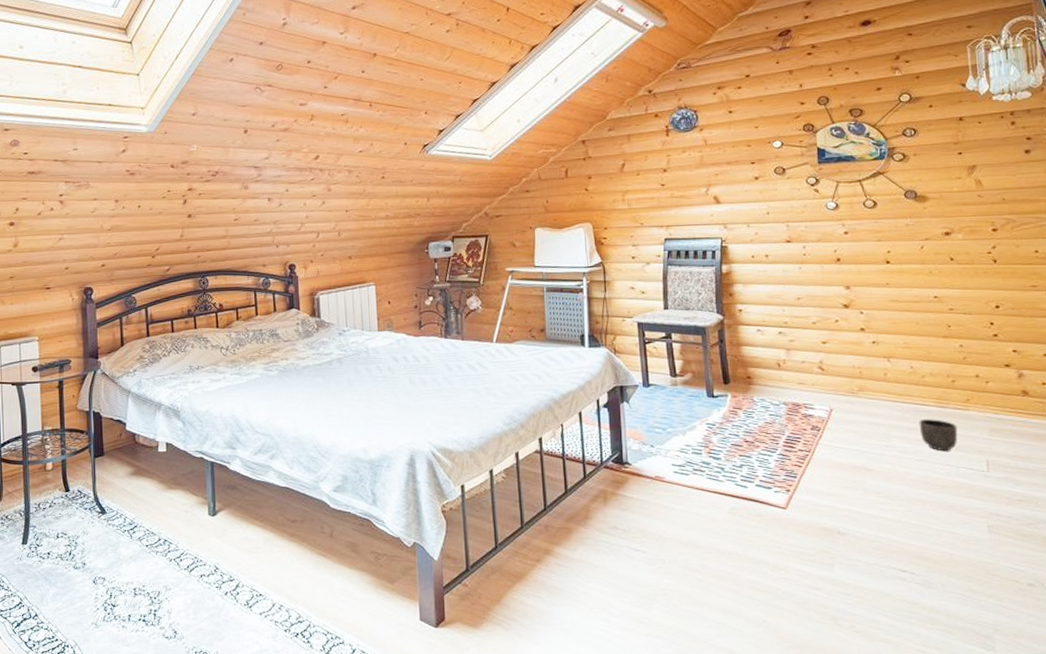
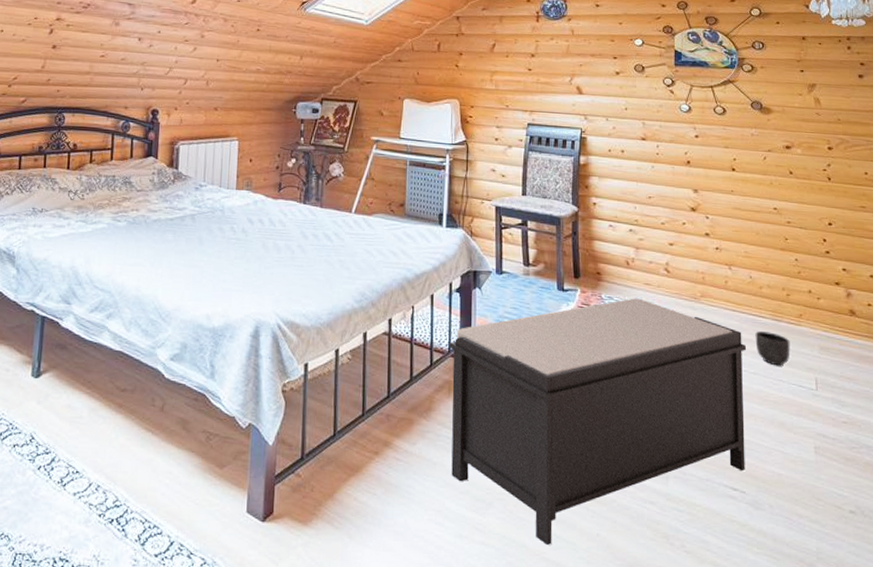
bench: none [601,398,914,633] -> present [450,298,746,545]

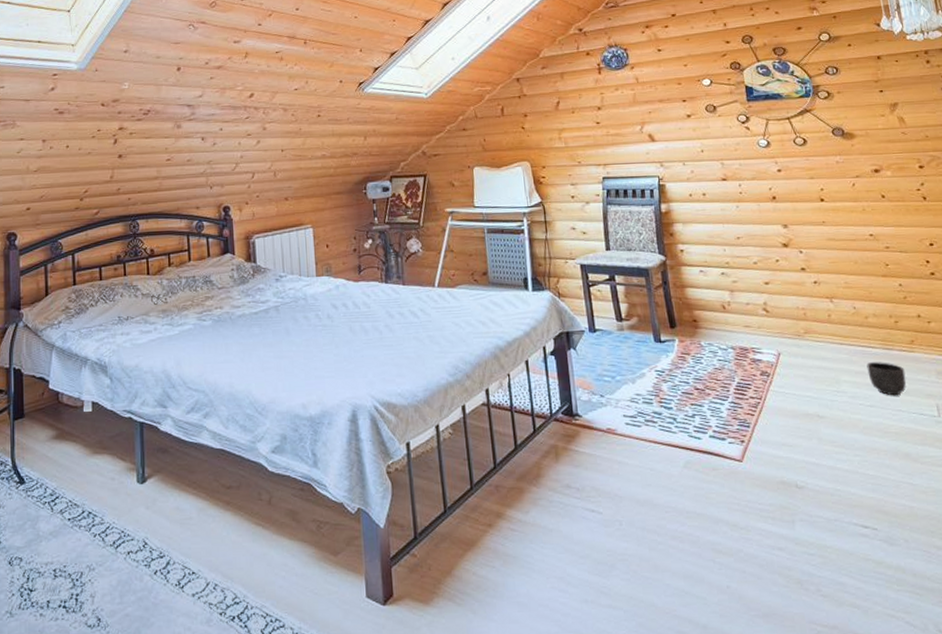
bench: present [450,298,746,545] -> none [550,342,874,602]

